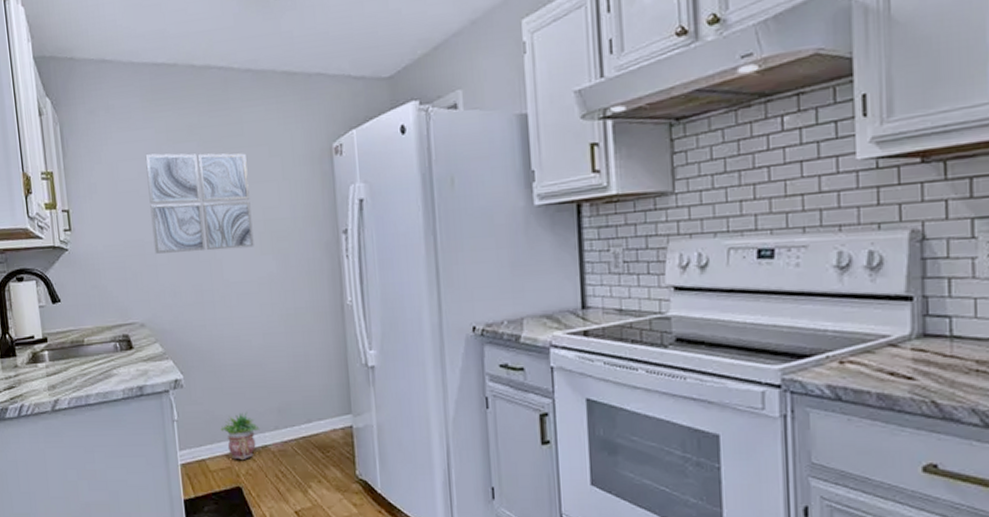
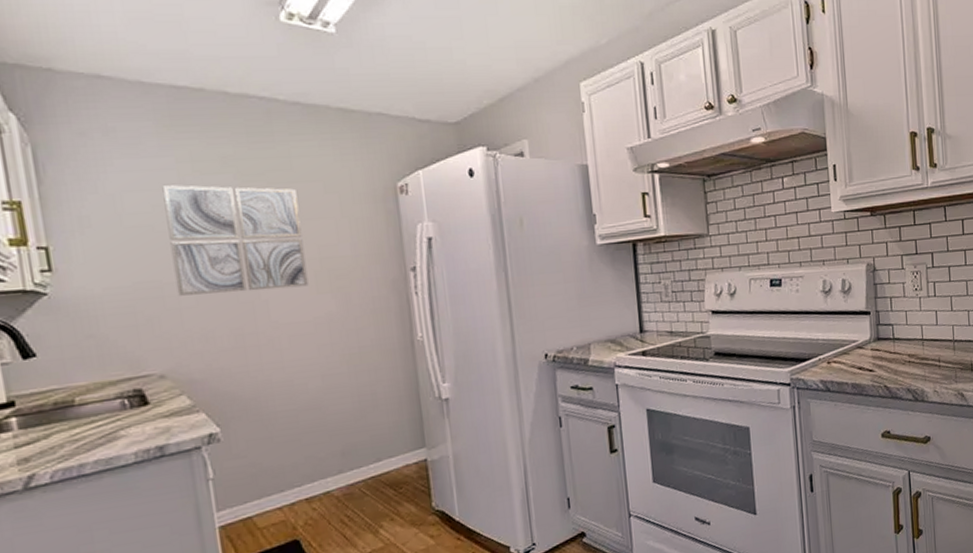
potted plant: present [220,411,260,460] -> none [271,458,321,512]

